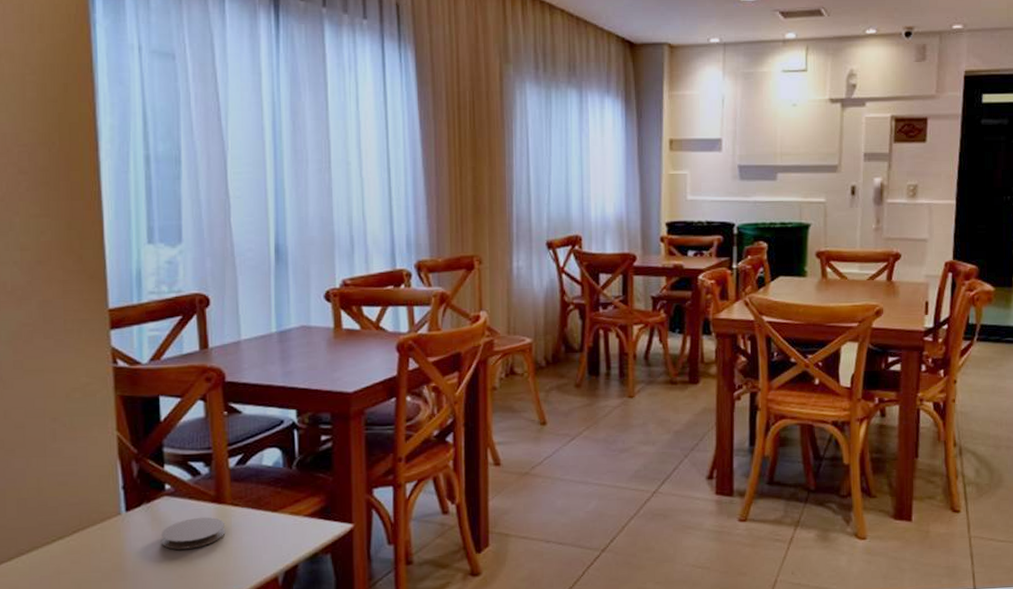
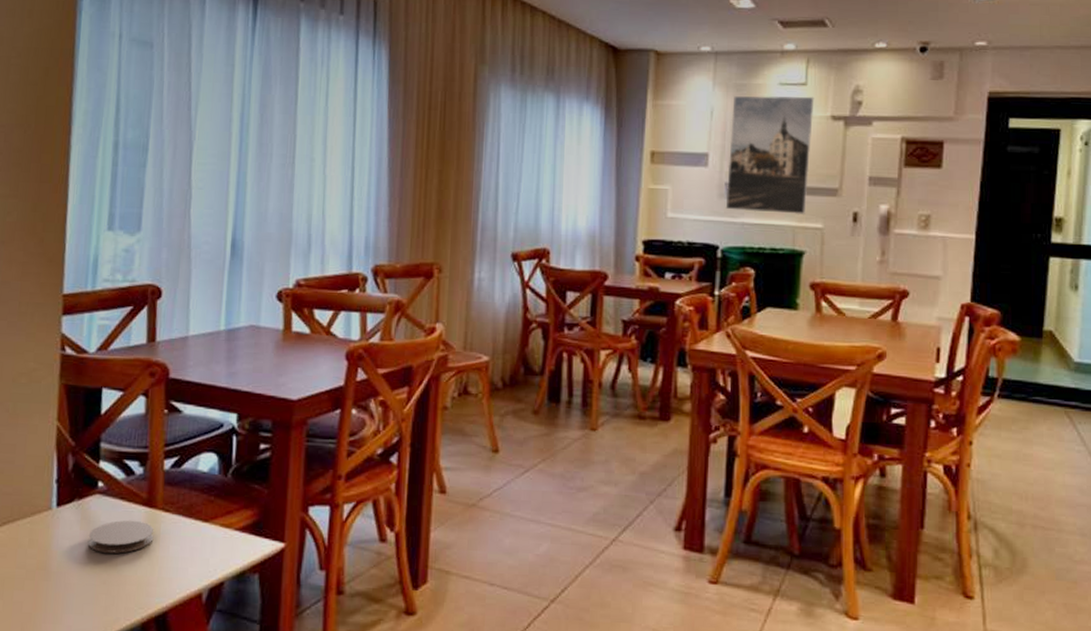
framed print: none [739,82,814,191] -> present [725,96,814,216]

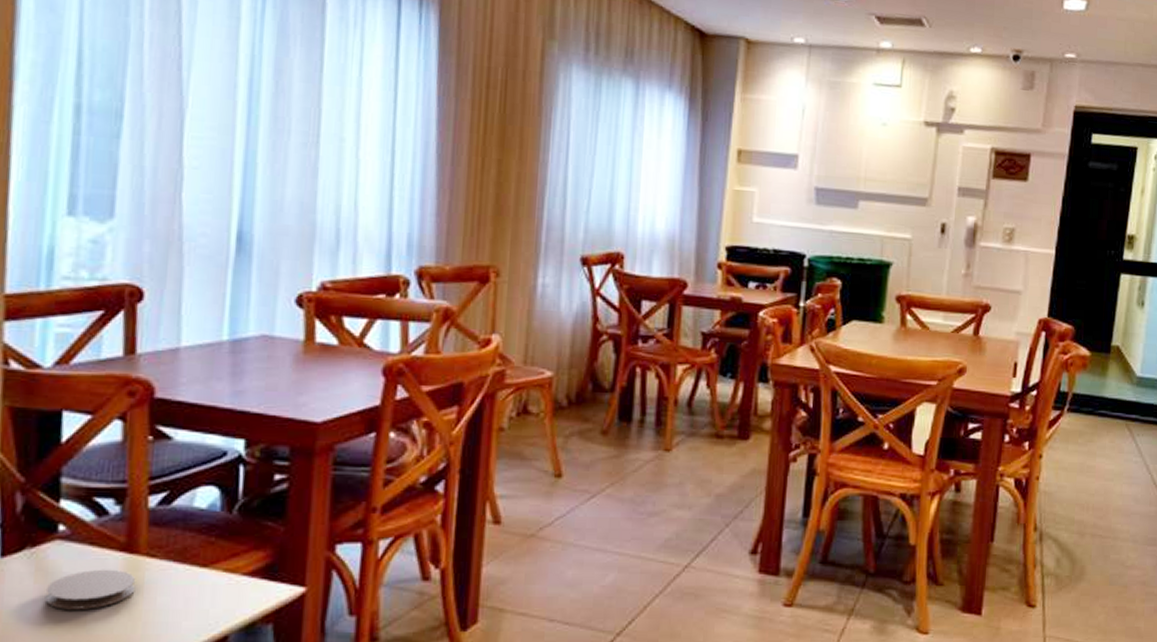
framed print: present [725,96,814,216] -> none [814,94,908,225]

